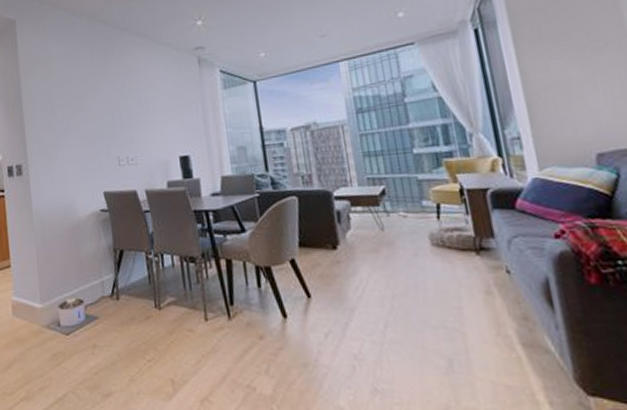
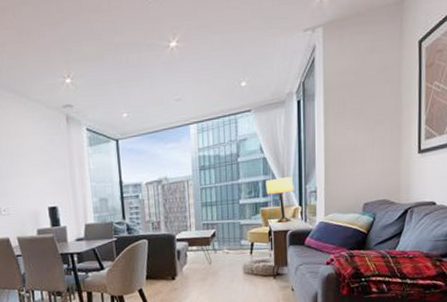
table lamp: none [445,119,490,179] -> present [266,176,294,223]

